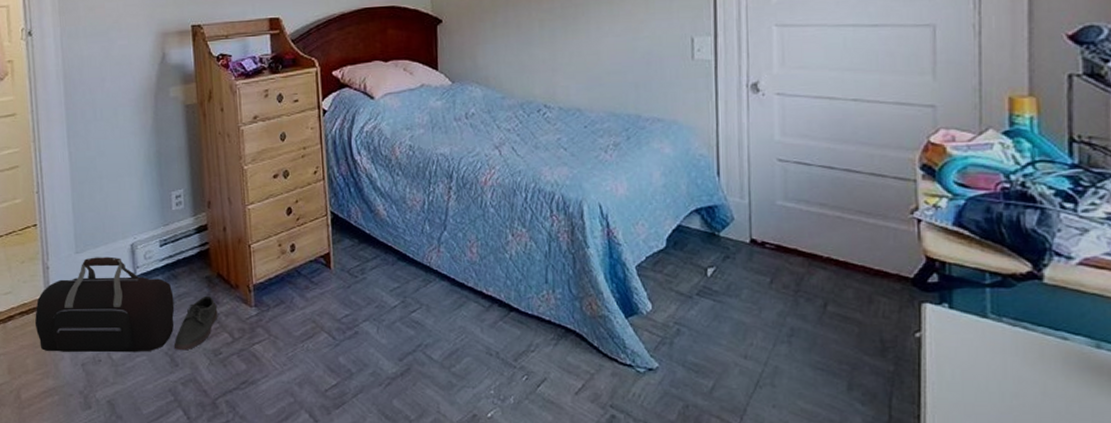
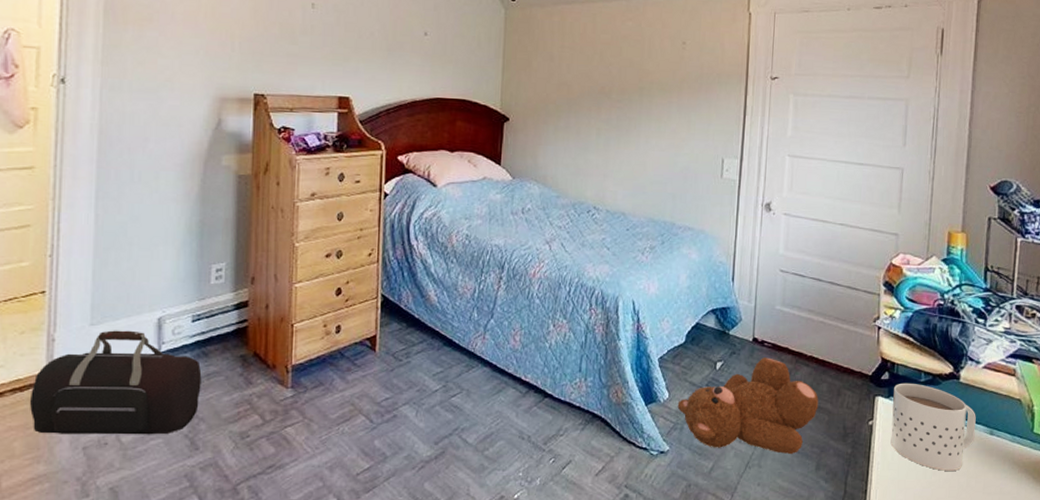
shoe: present [173,295,218,350] -> none [195,375,250,432]
teddy bear: none [663,261,844,373] -> present [677,357,819,455]
mug: none [947,285,1073,393] -> present [890,383,976,471]

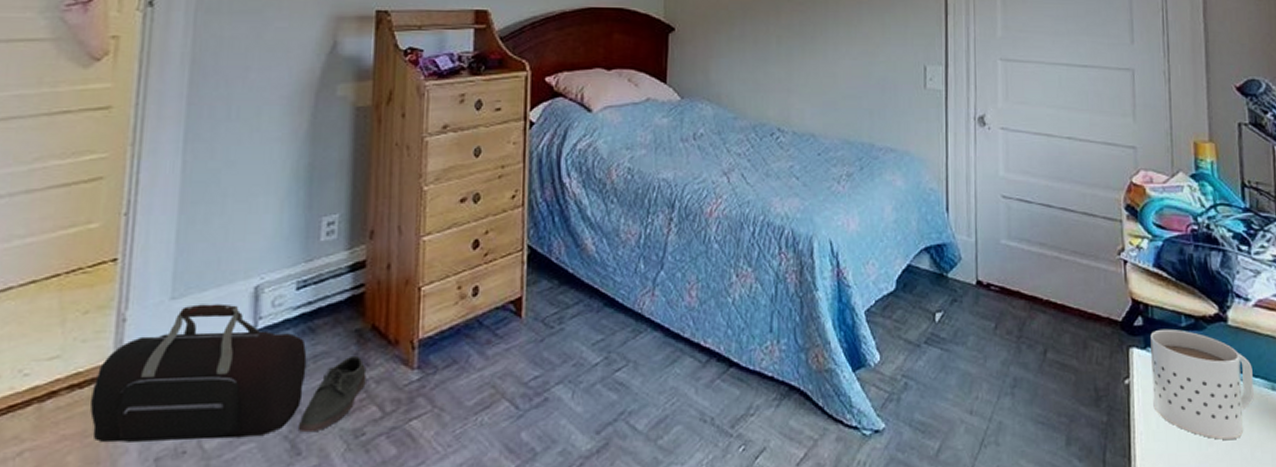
shoe: none [195,375,250,432] -> present [297,355,367,432]
teddy bear: present [677,357,819,455] -> none [891,304,1062,427]

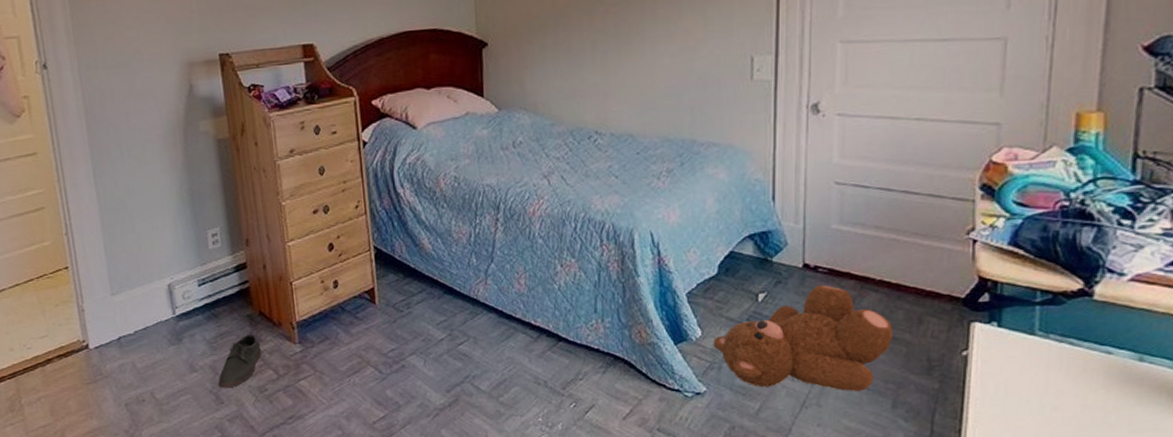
duffel bag: present [89,303,307,443] -> none [73,297,218,393]
teddy bear: none [891,304,1062,427] -> present [713,285,893,392]
mug: present [1150,328,1254,440] -> none [993,304,1118,406]

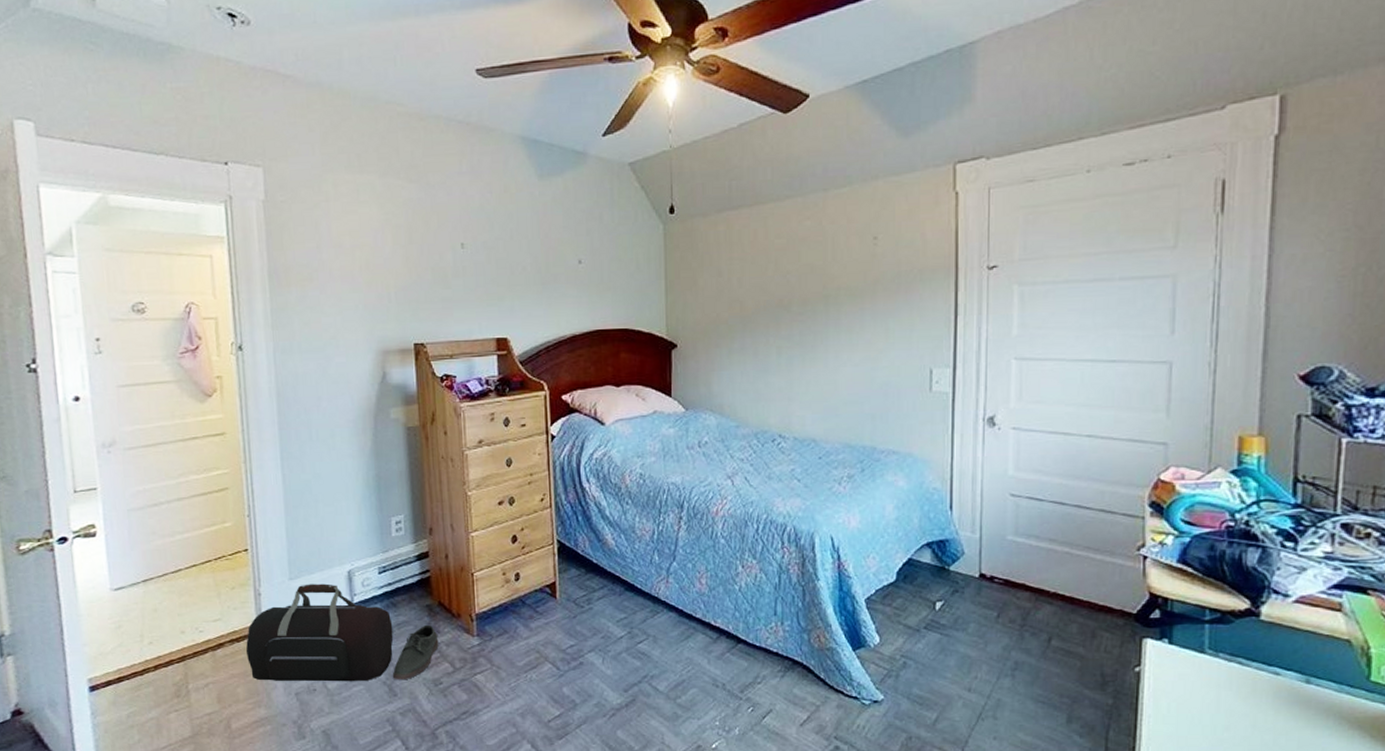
duffel bag: none [73,297,218,393] -> present [245,583,394,682]
teddy bear: present [713,285,893,392] -> none [891,595,1067,705]

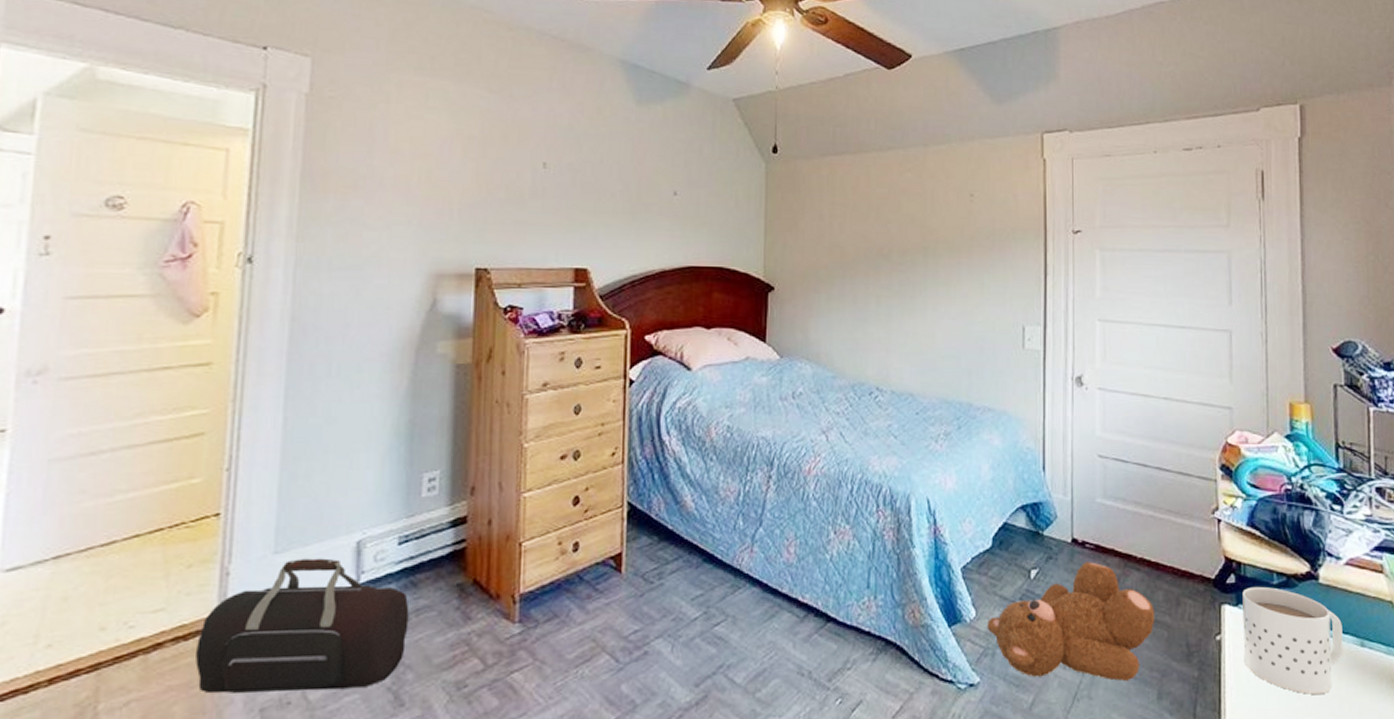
shoe: present [392,624,439,679] -> none [400,609,469,683]
teddy bear: none [891,595,1067,705] -> present [987,562,1155,682]
mug: none [1165,622,1285,726] -> present [1242,586,1343,695]

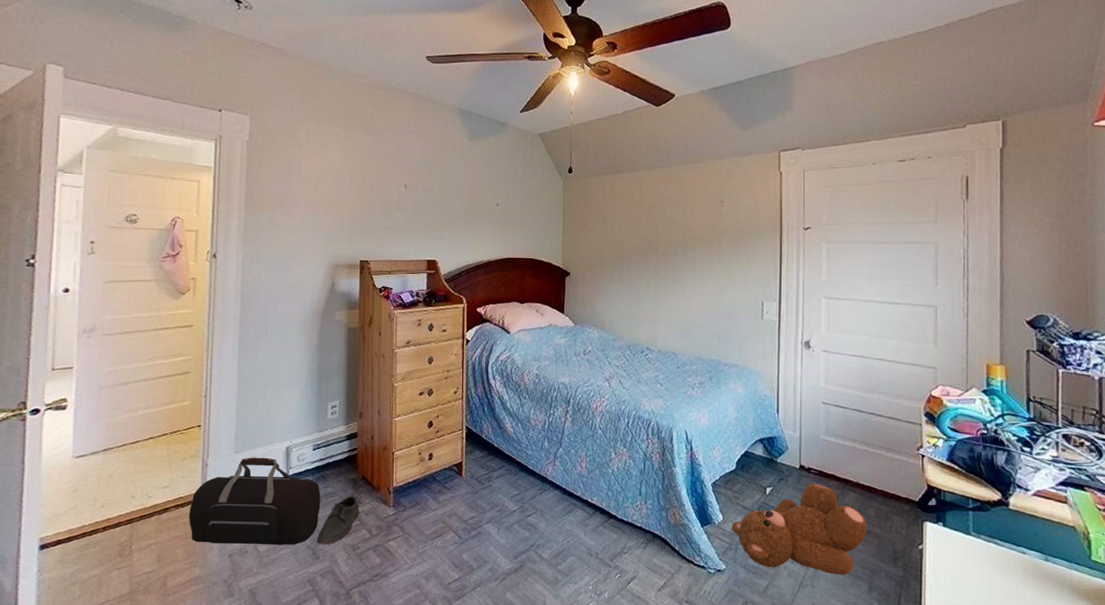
shoe: none [400,609,469,683] -> present [316,495,360,544]
mug: present [1242,586,1343,695] -> none [942,509,1029,596]

